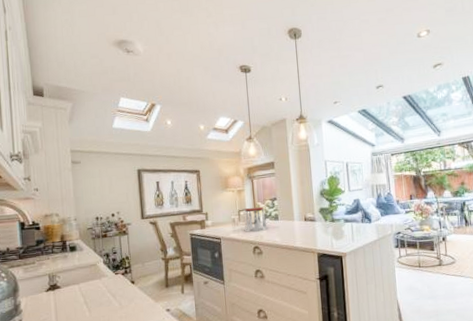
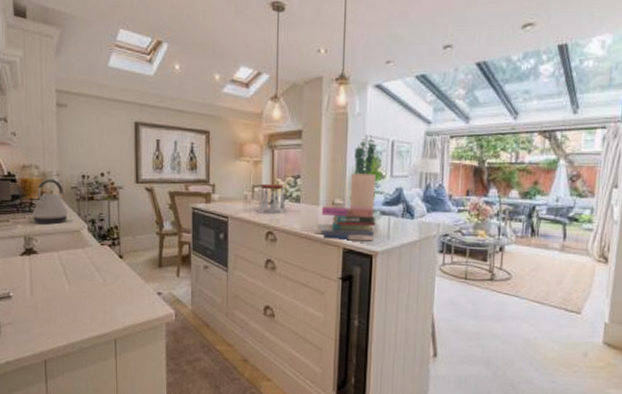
kettle: none [54,223,86,263] -> present [32,179,69,225]
books: none [294,216,342,247] -> present [317,203,375,241]
vase: none [316,160,340,235] -> present [349,135,377,230]

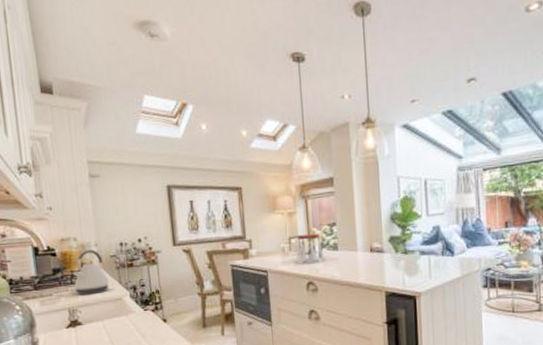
books: present [317,203,375,241] -> none [357,247,416,284]
vase: present [349,135,377,230] -> none [386,175,414,271]

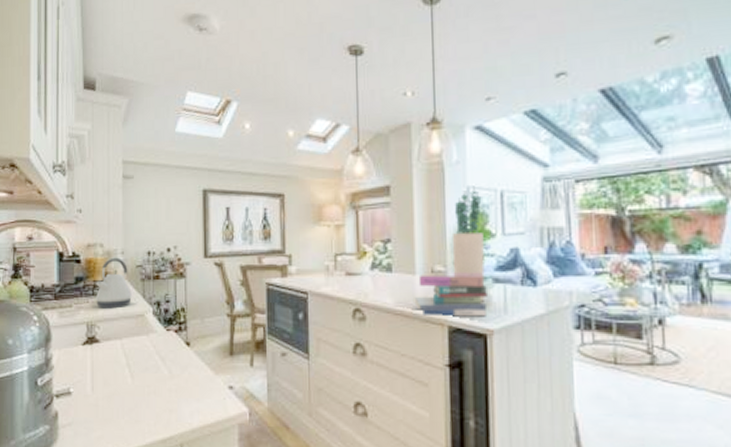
jar: present [295,233,323,265] -> none [342,250,374,288]
books: none [357,247,416,284] -> present [414,271,488,317]
vase: none [386,175,414,271] -> present [451,185,486,302]

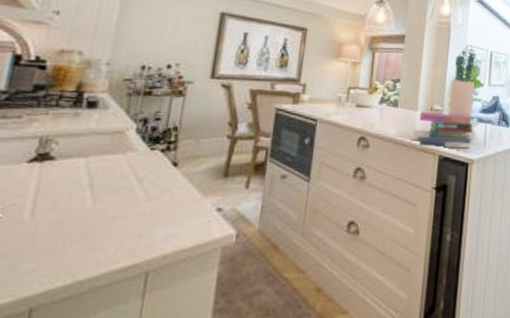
kettle: present [95,257,133,309] -> none [58,67,113,123]

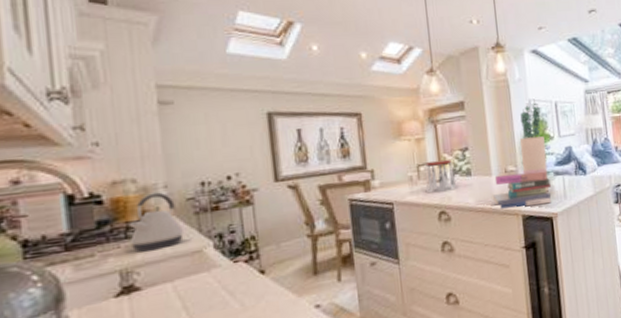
kettle: none [58,67,113,123] -> present [129,192,185,252]
jar: none [352,85,383,119] -> present [424,159,456,194]

